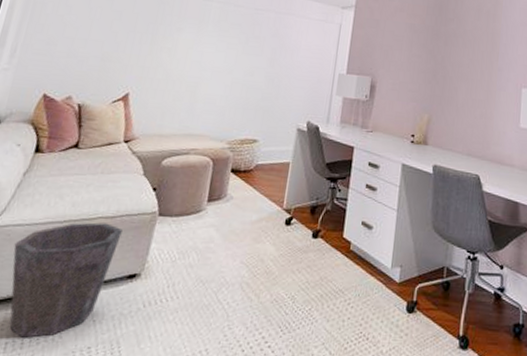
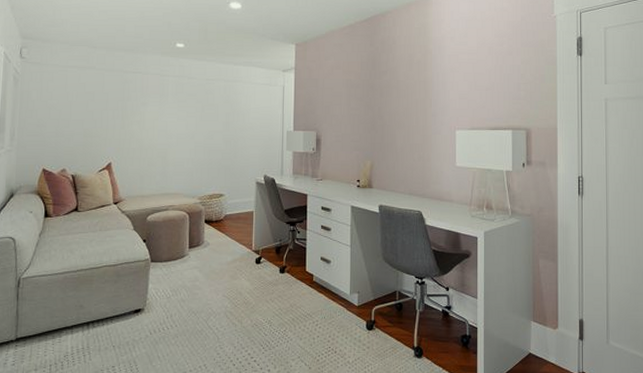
waste bin: present [9,222,123,338] -> none [42,270,124,361]

